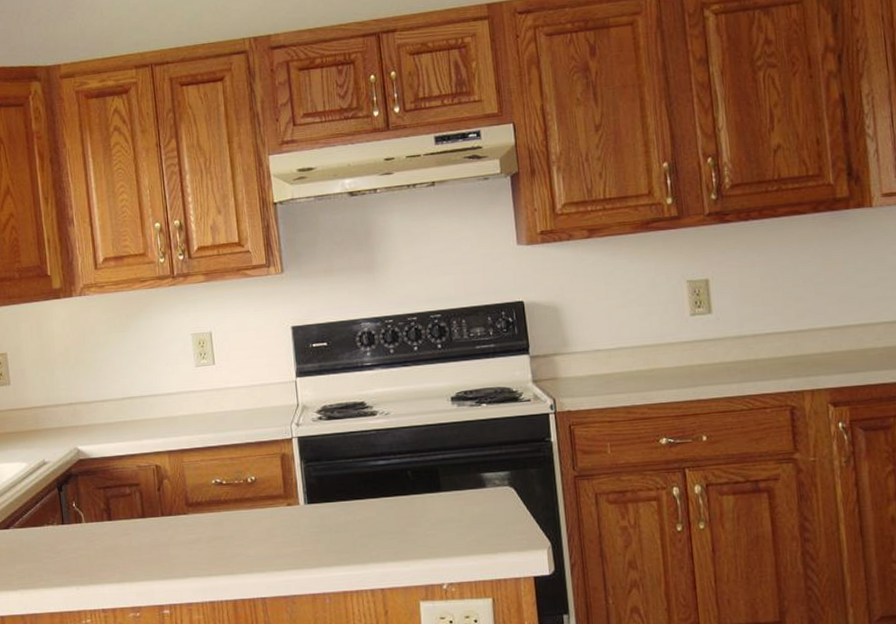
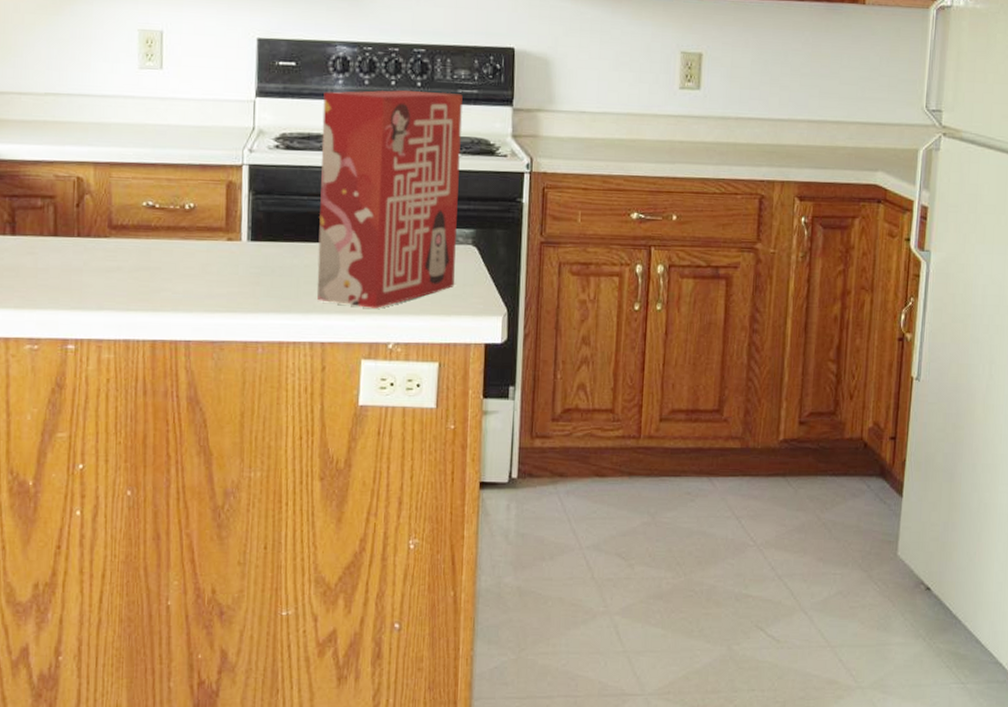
cereal box: none [355,350,497,554] -> present [317,90,463,308]

